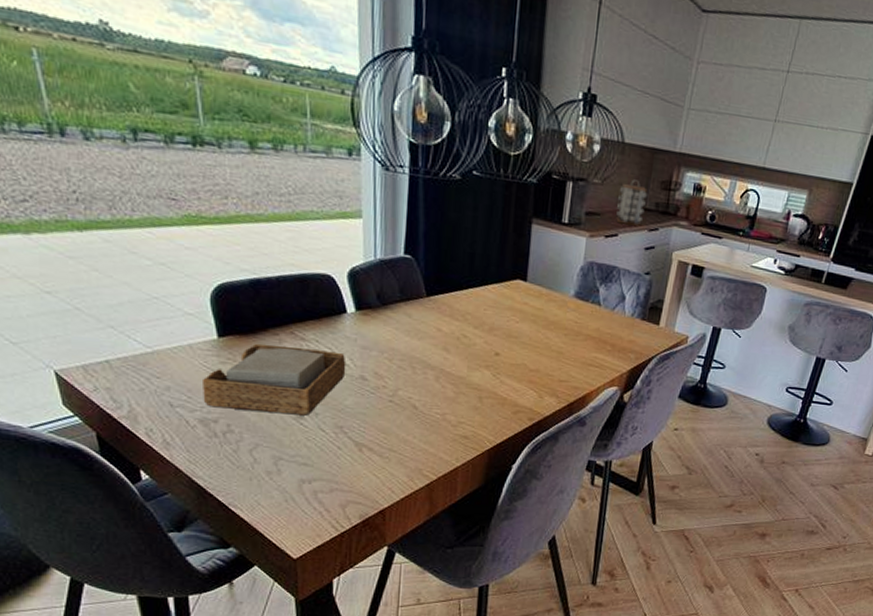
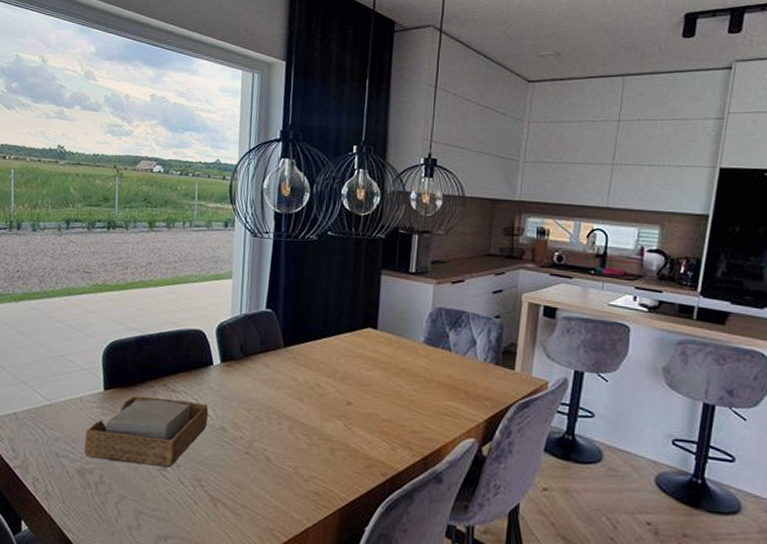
spice rack: present [615,180,648,227] -> none [460,228,492,272]

